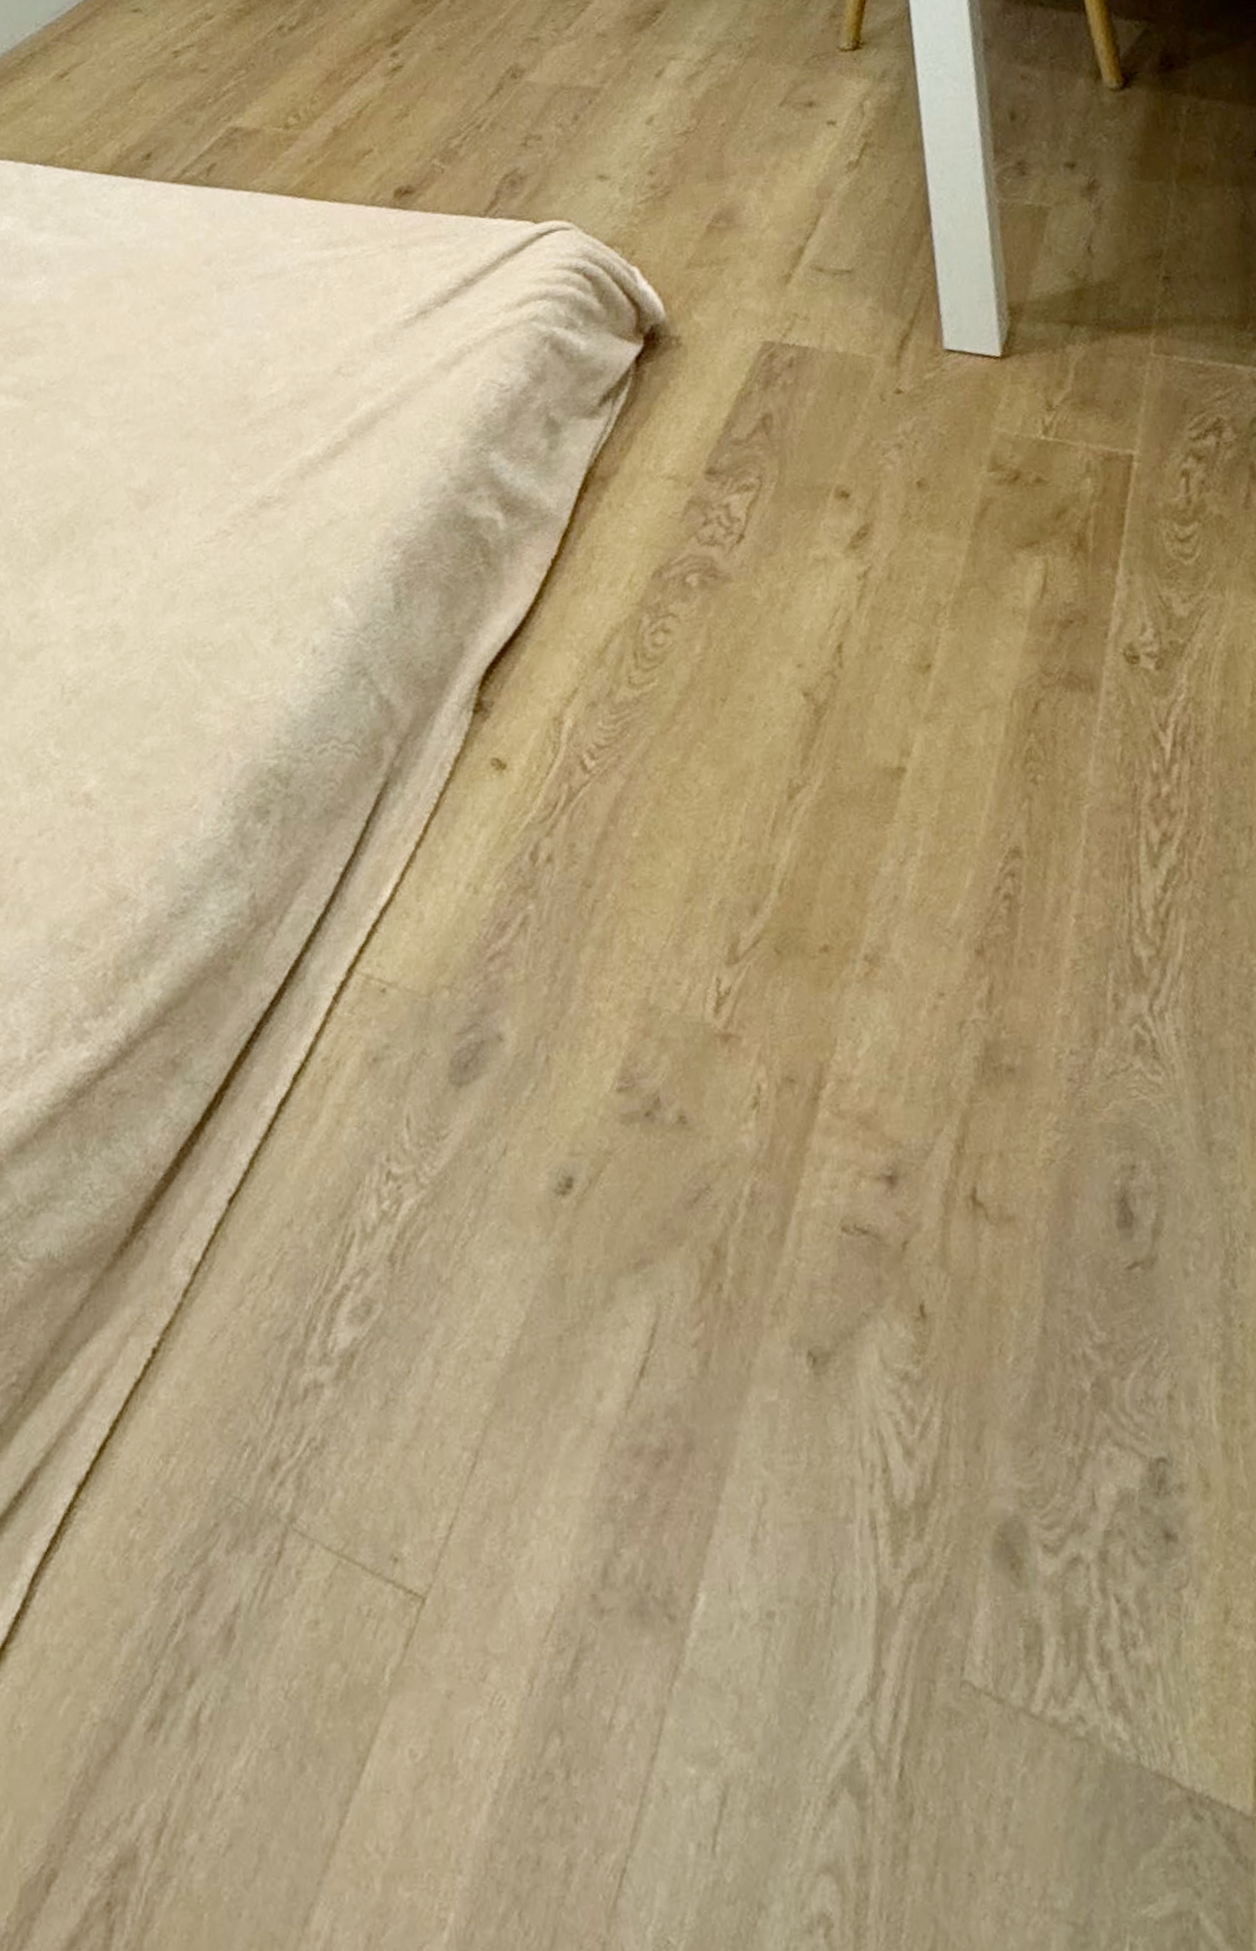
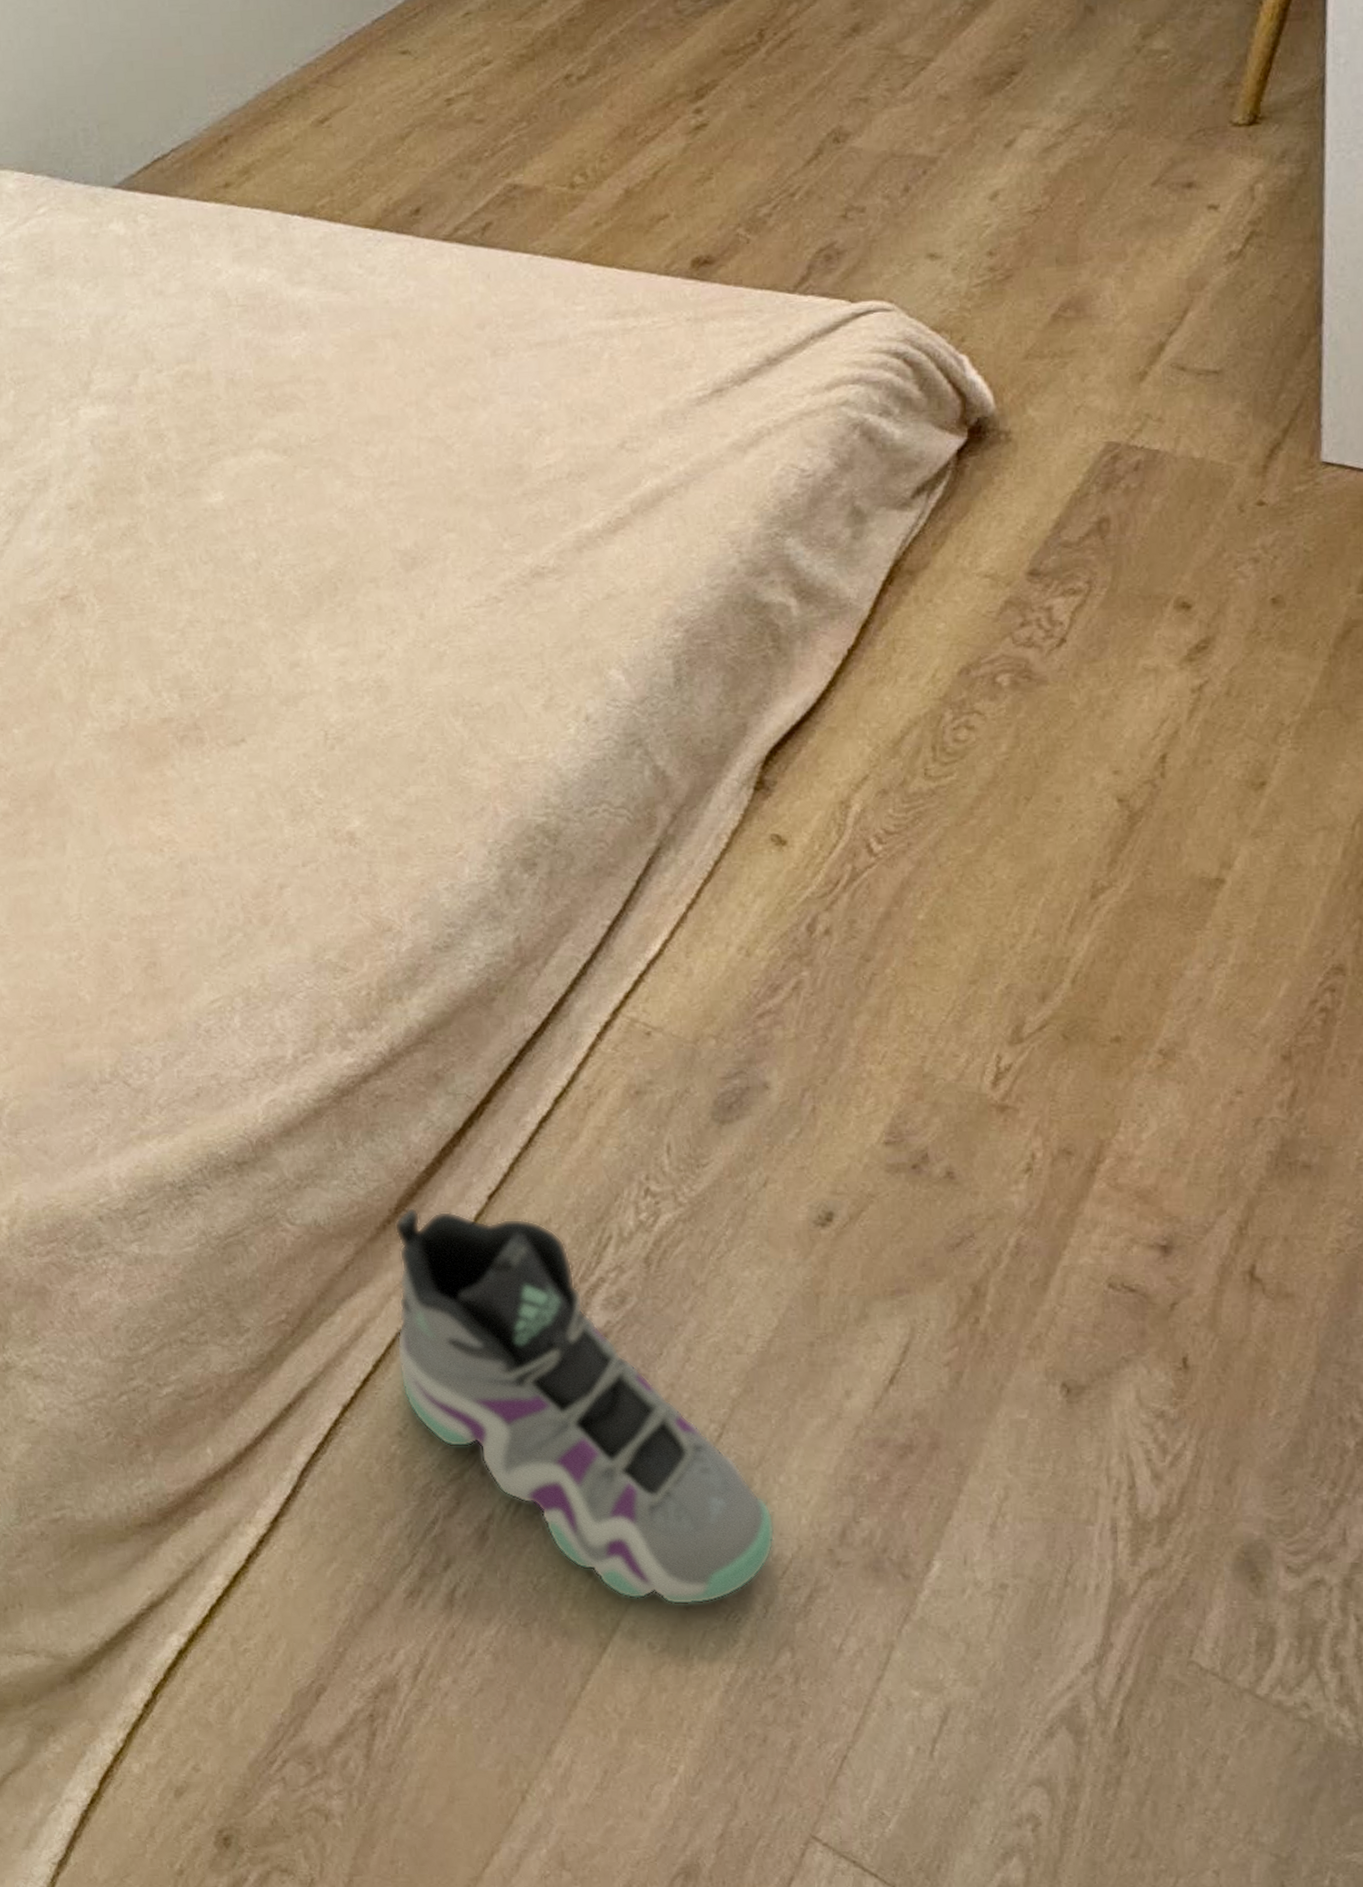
sneaker: none [131,1223,537,1695] -> present [394,1207,776,1605]

